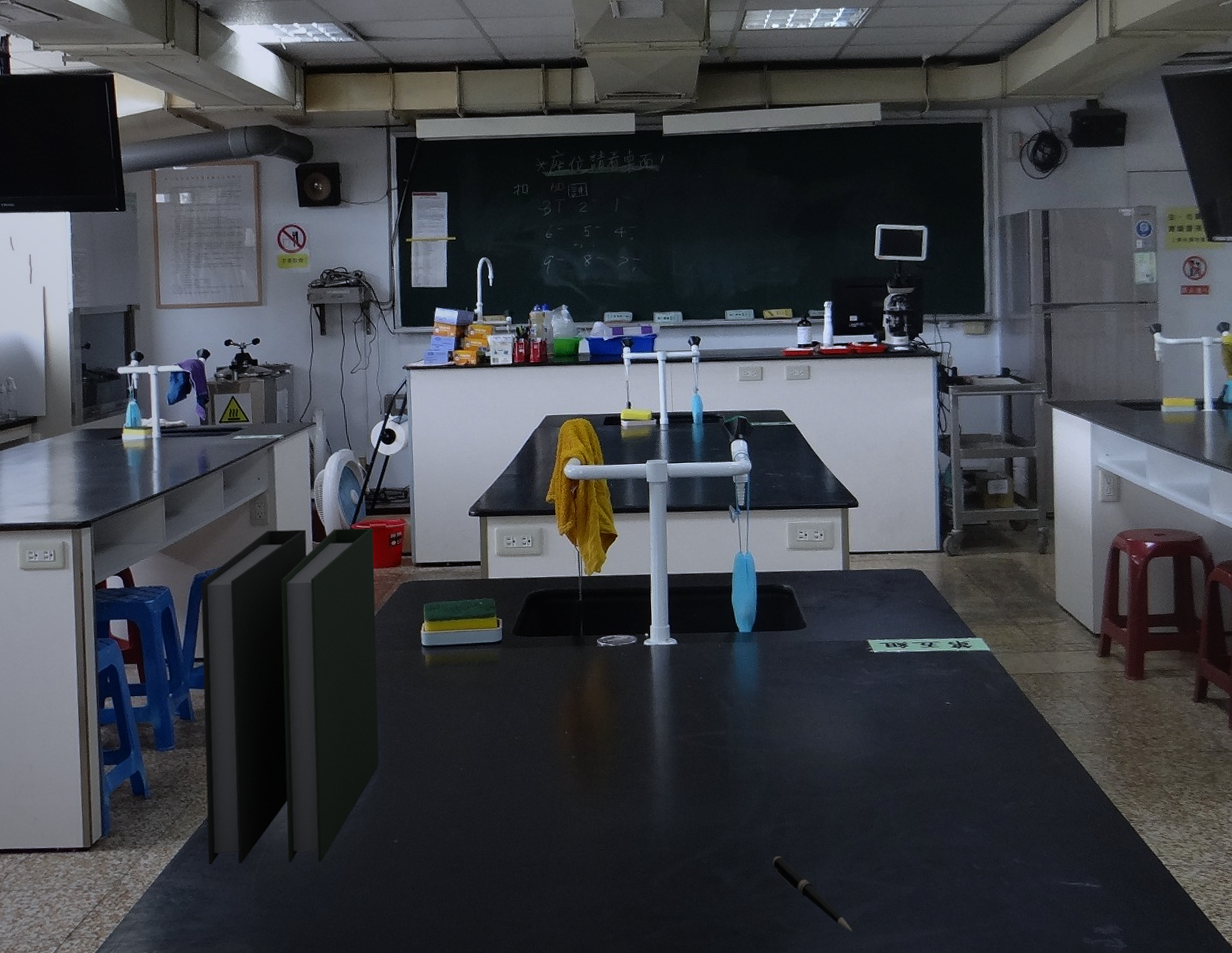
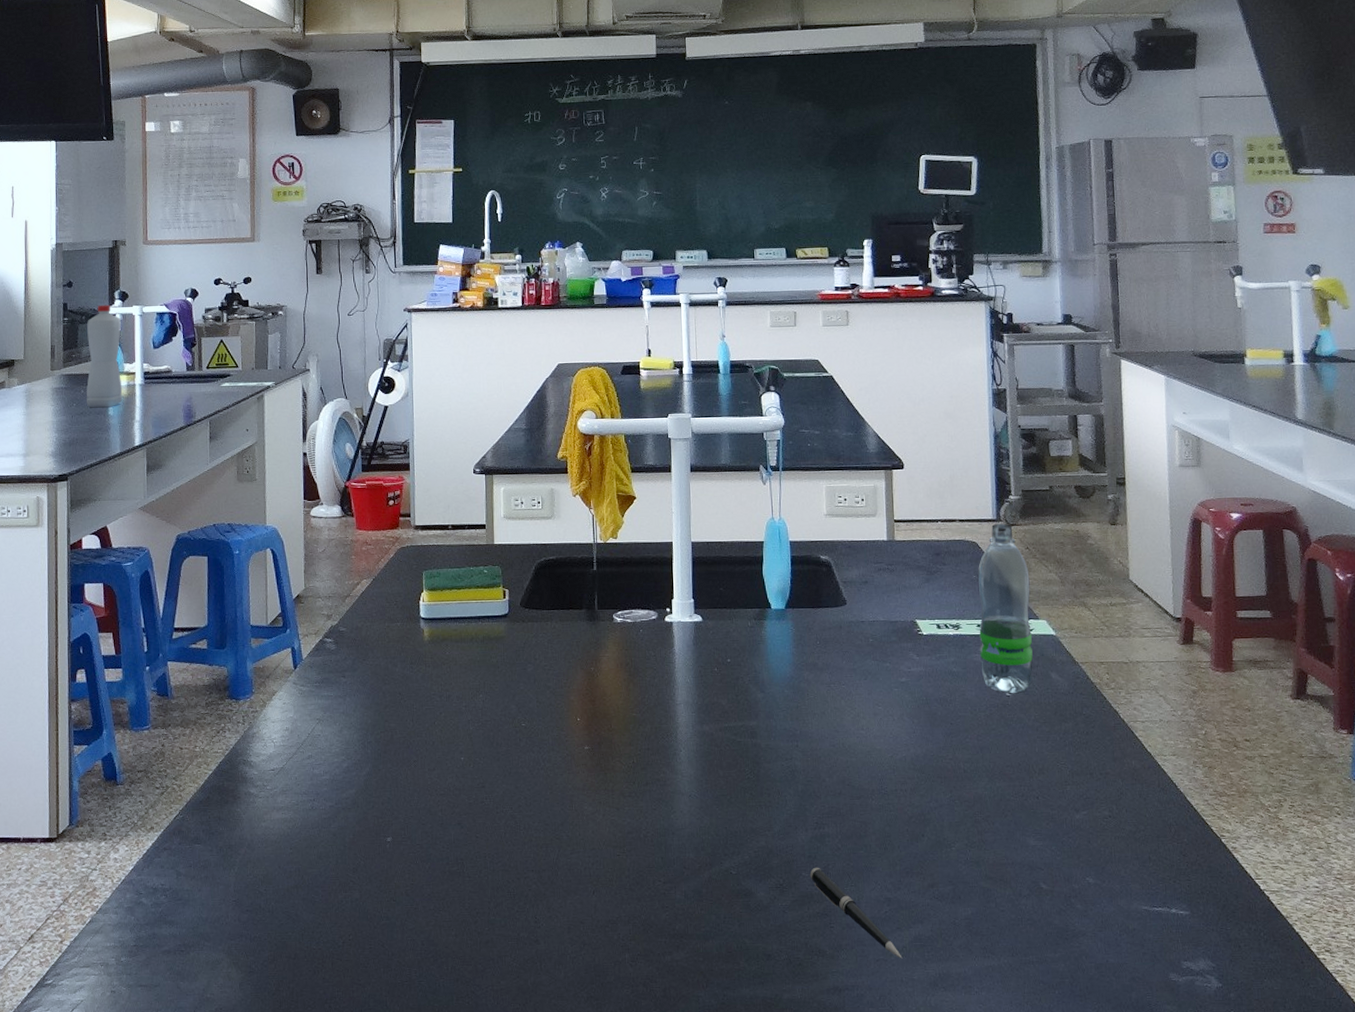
bottle: none [105,364,141,460] -> present [86,304,123,408]
binder: present [200,528,379,864] -> none [182,485,372,861]
bottle: none [922,554,970,702] -> present [977,524,1033,693]

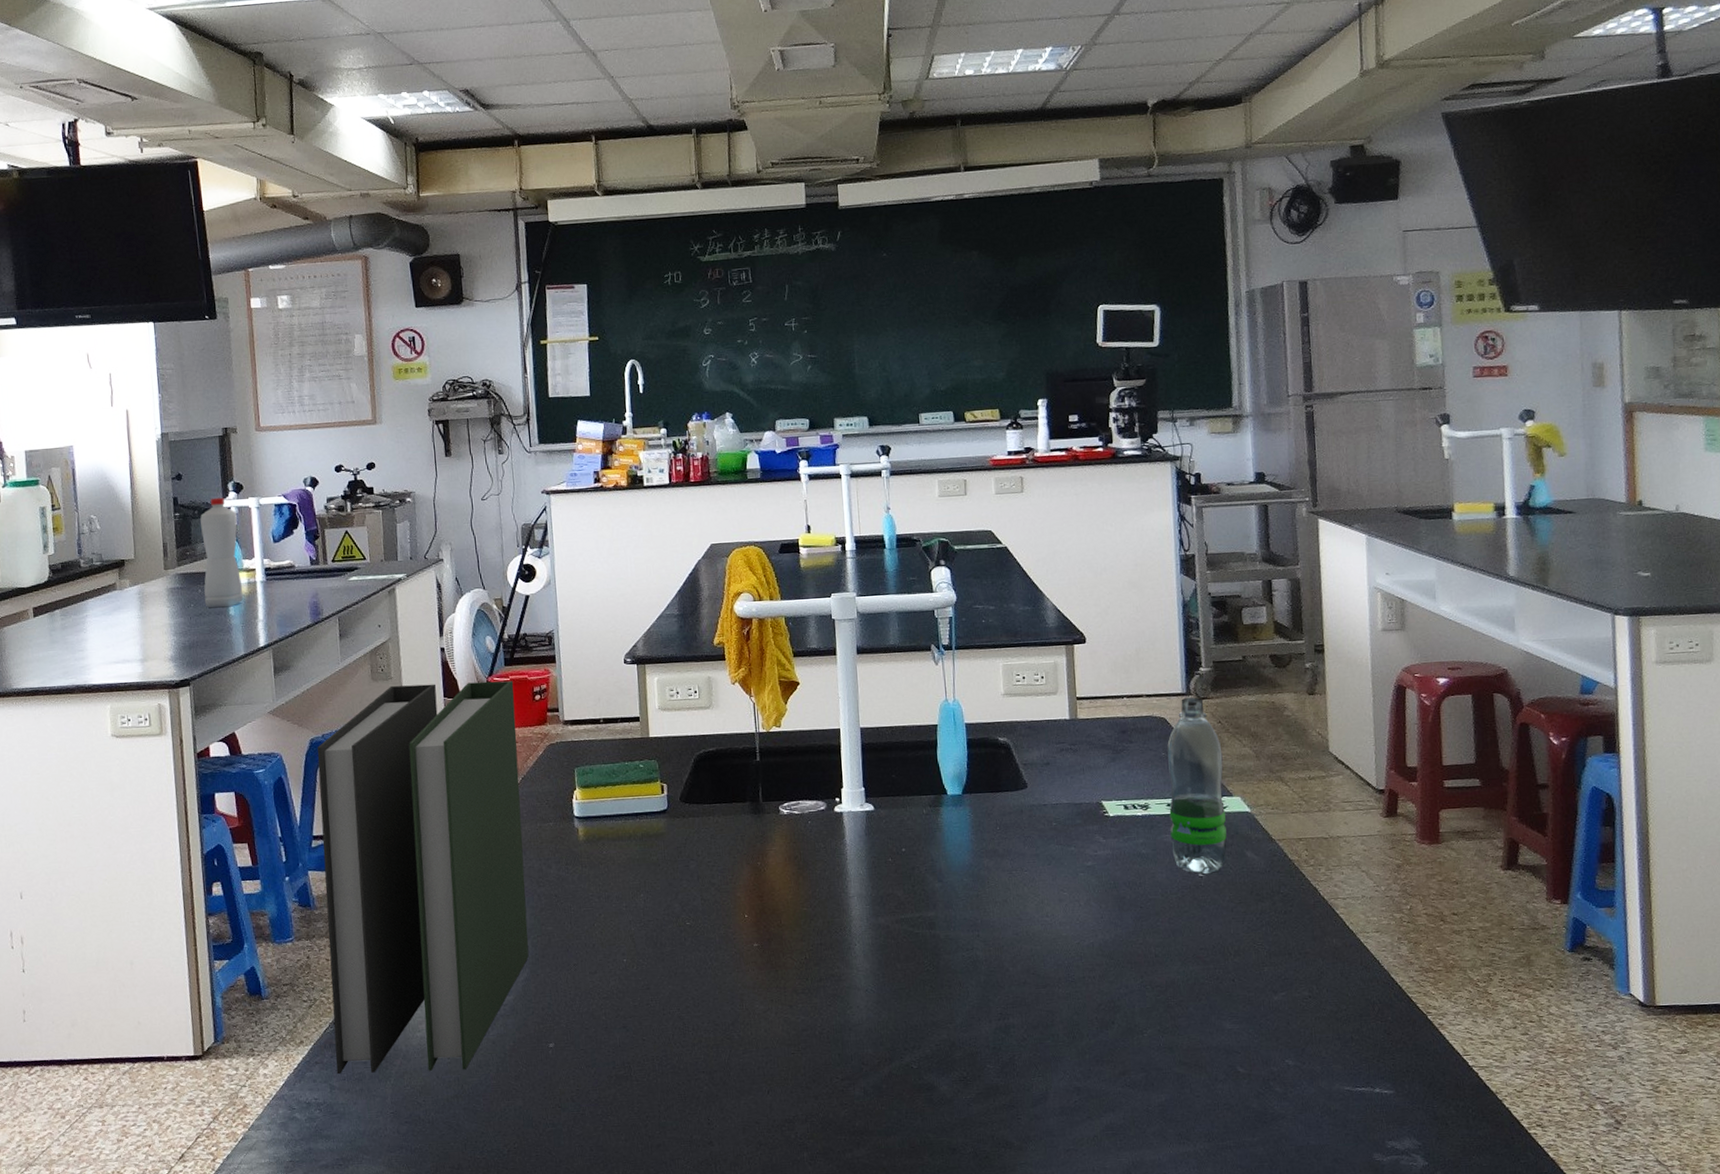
binder: none [182,485,372,861] -> present [317,680,529,1074]
pen: present [809,867,903,959] -> none [994,1058,1094,1148]

